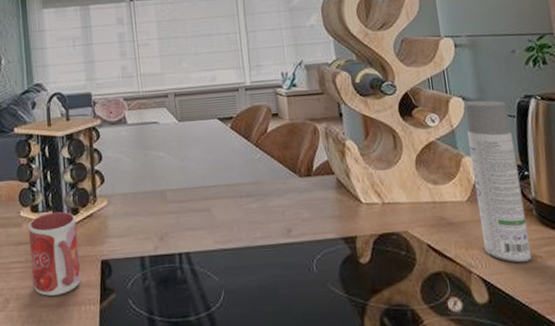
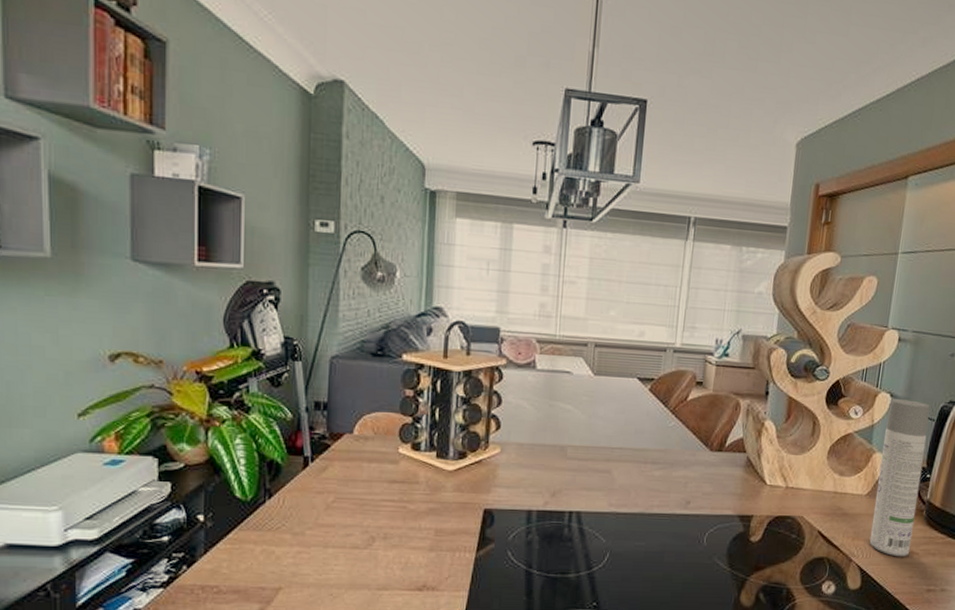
mug: present [27,211,81,296] -> none [404,452,462,539]

